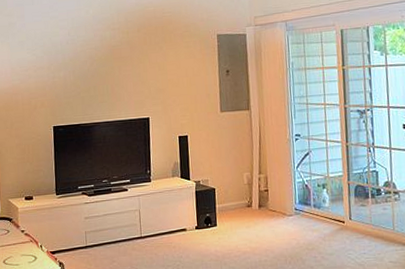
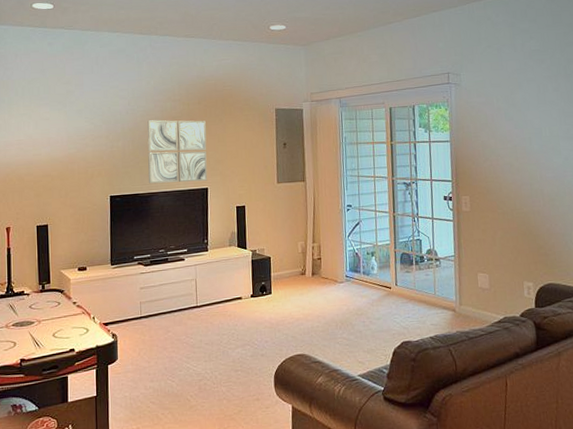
wall art: none [87,49,149,114] -> present [147,120,208,184]

